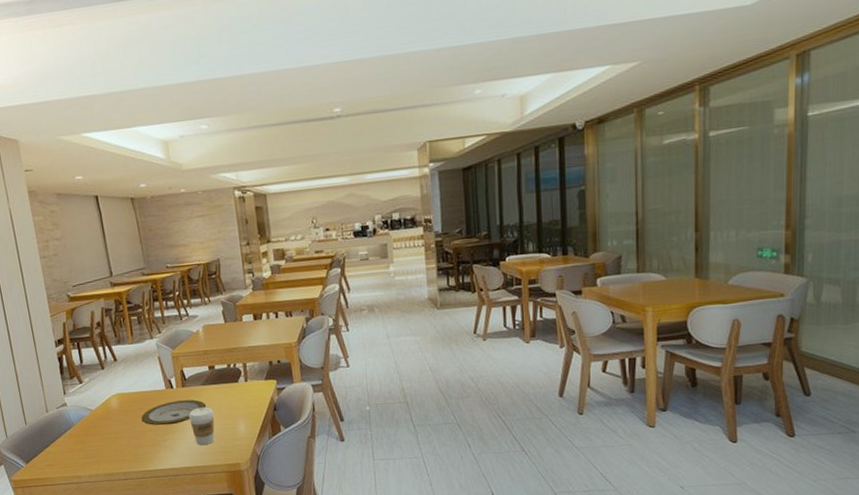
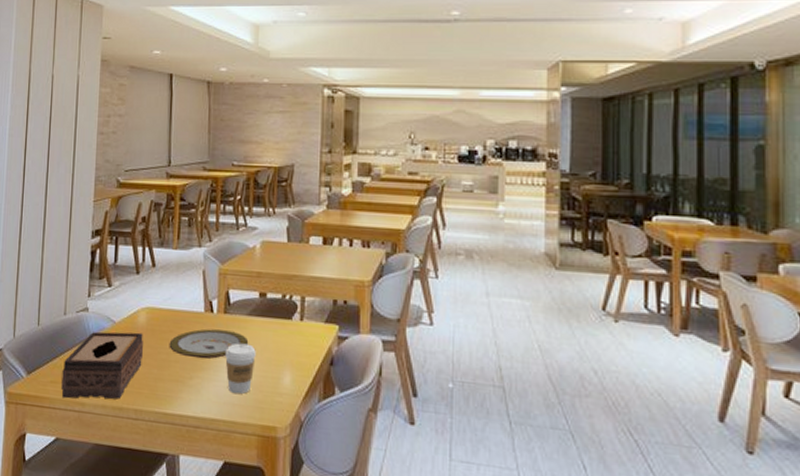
tissue box: none [55,414,122,476] -> present [61,331,143,400]

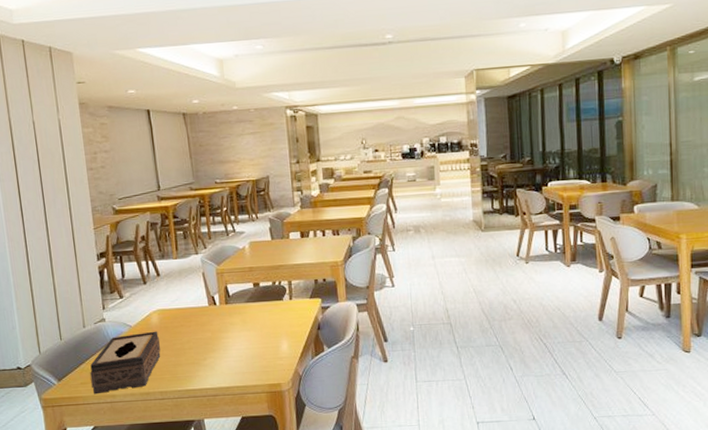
plate: present [169,329,249,359] -> none [182,317,250,343]
coffee cup: present [225,343,256,395] -> none [231,324,257,365]

